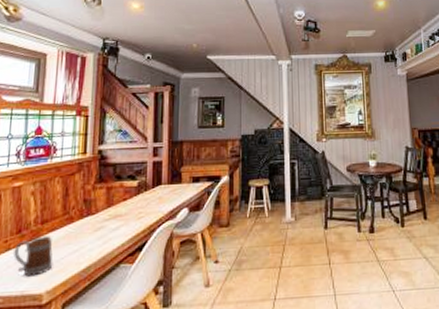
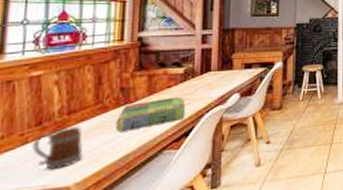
board game: none [80,209,140,243] -> present [116,96,186,132]

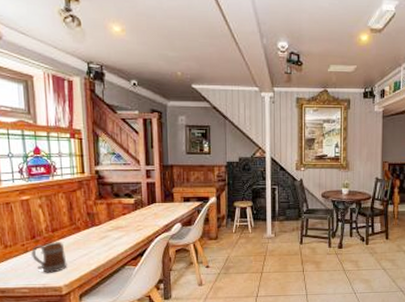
board game: present [116,96,186,132] -> none [87,223,139,248]

